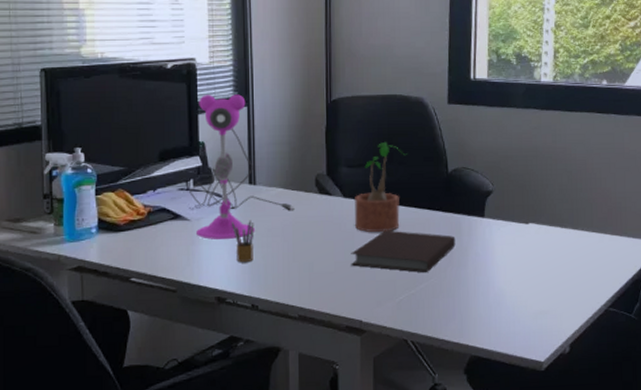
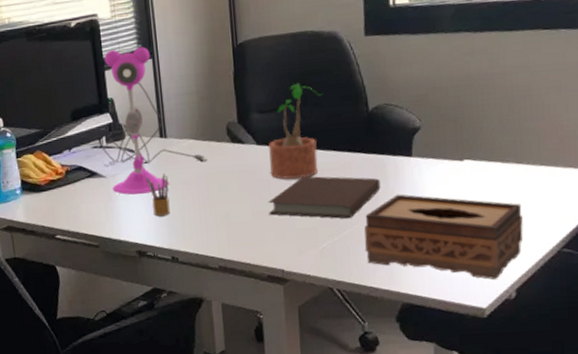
tissue box: none [438,251,577,336] -> present [364,194,524,280]

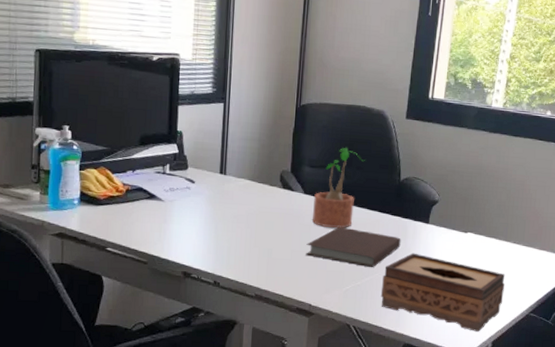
desk lamp: present [103,47,207,195] -> none [165,88,259,221]
pencil box: present [145,173,170,217] -> none [201,206,222,244]

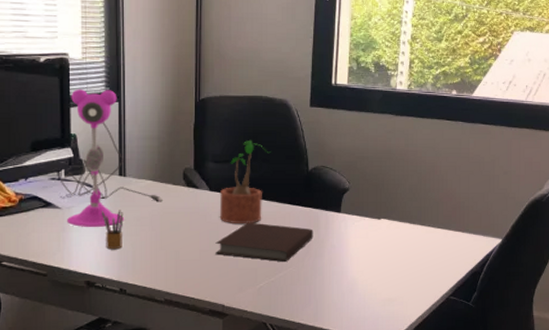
desk lamp: none [165,88,259,221] -> present [61,89,163,227]
pencil box: none [201,206,222,244] -> present [101,210,124,250]
tissue box: present [380,252,505,333] -> none [296,243,422,321]

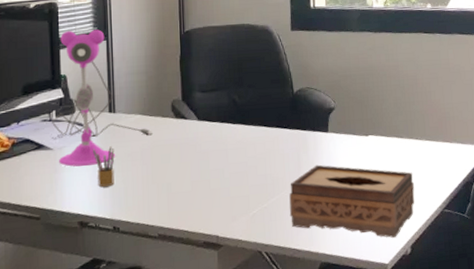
notebook: present [215,222,314,262] -> none [206,148,303,187]
potted plant: present [219,141,271,224] -> none [207,68,256,152]
tissue box: none [296,243,422,321] -> present [289,164,415,239]

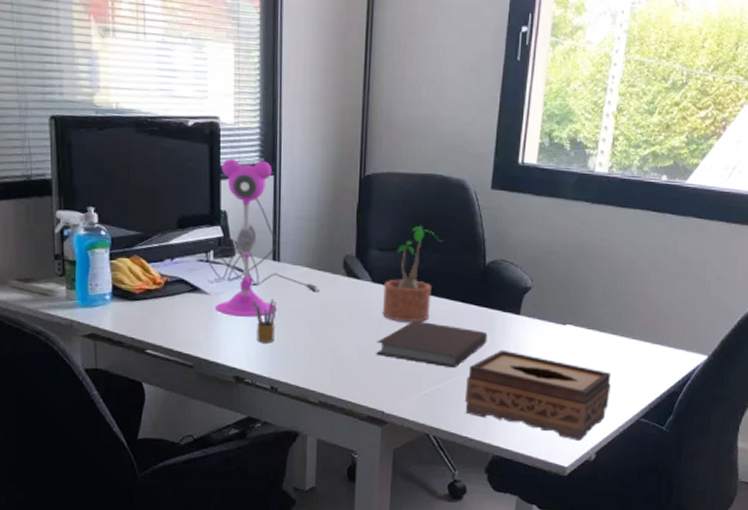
notebook: none [206,148,303,187] -> present [376,320,488,367]
potted plant: none [207,68,256,152] -> present [383,226,443,323]

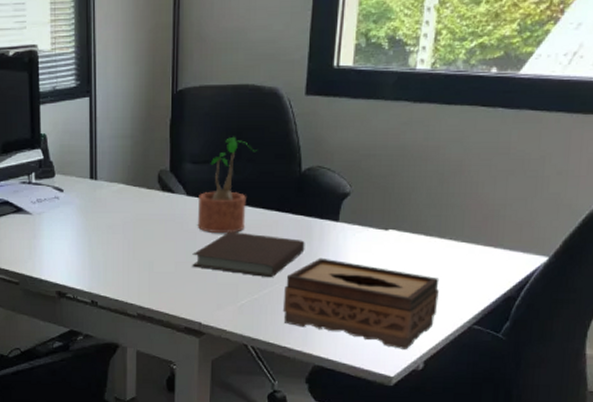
desk lamp: present [209,159,320,317] -> none [31,84,136,234]
pencil box: present [252,299,277,343] -> none [72,216,95,259]

